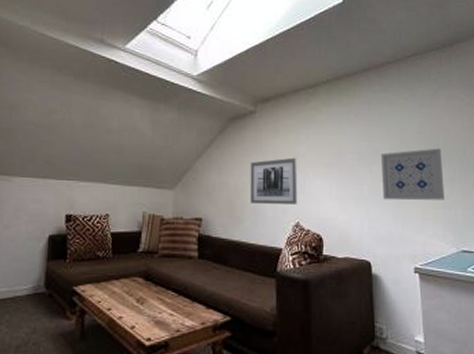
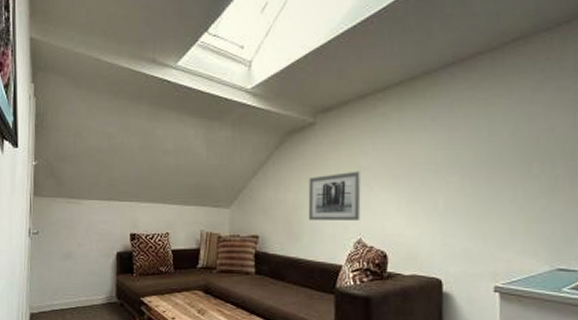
wall art: present [380,148,444,201] -> none [461,152,542,214]

